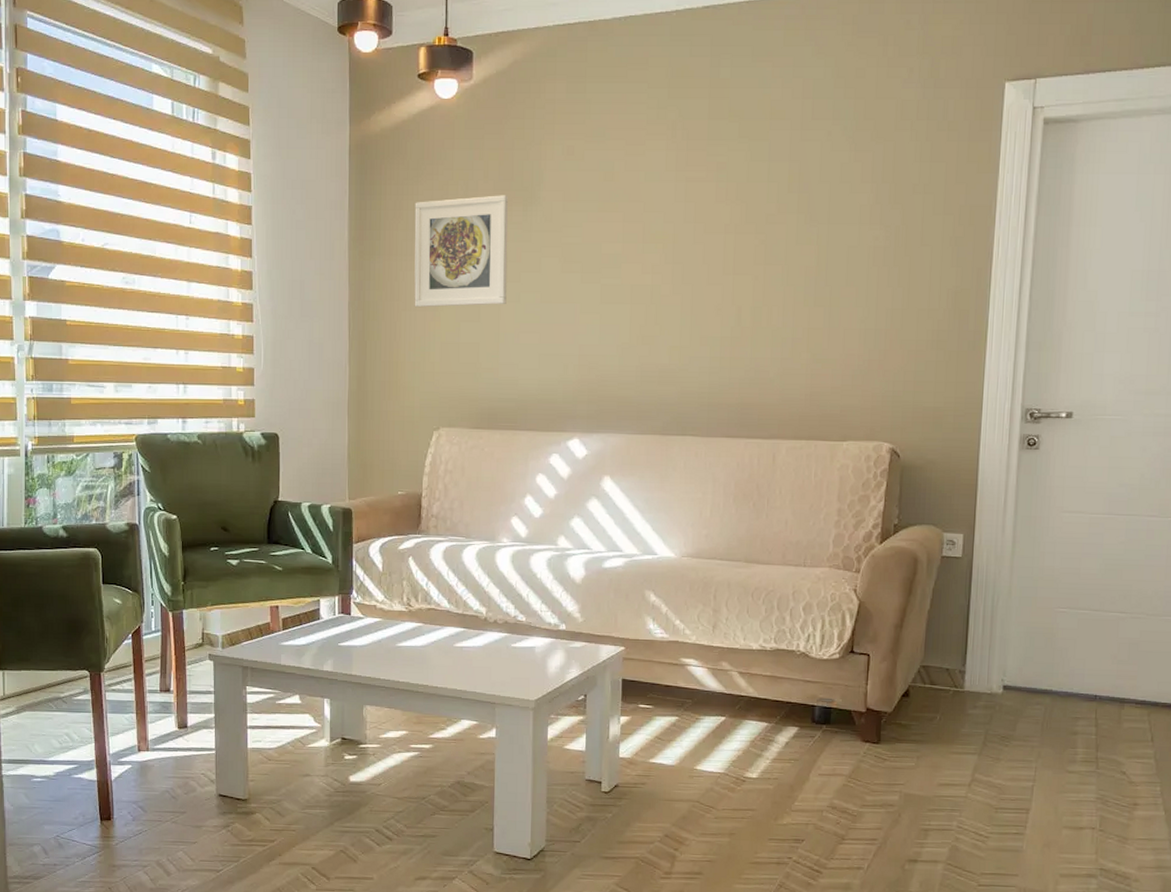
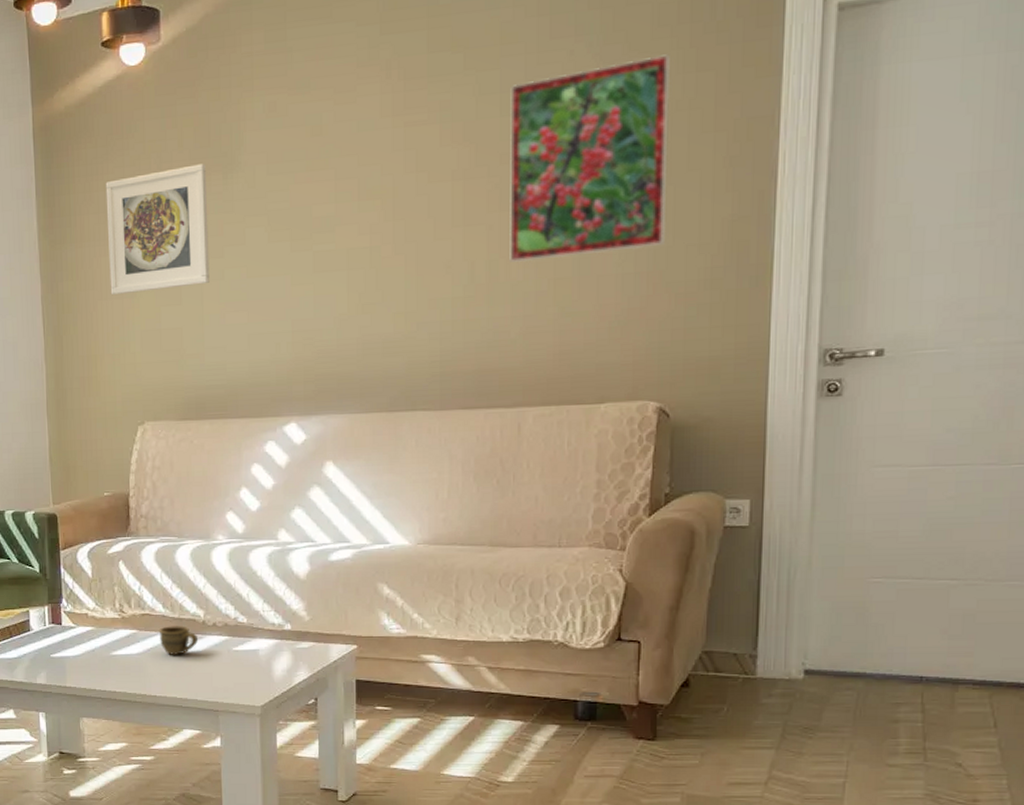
cup: none [443,621,479,649] -> present [158,626,198,655]
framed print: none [771,144,910,312] -> present [510,54,671,263]

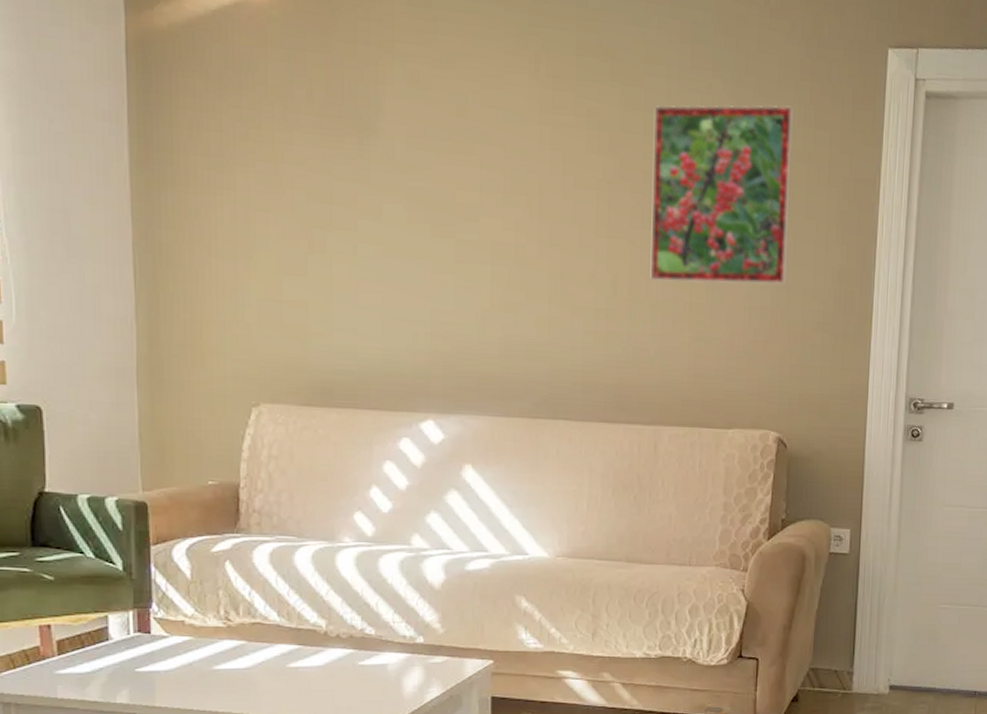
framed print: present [105,163,210,296] -> none [217,121,340,257]
cup: present [158,626,198,655] -> none [272,637,318,670]

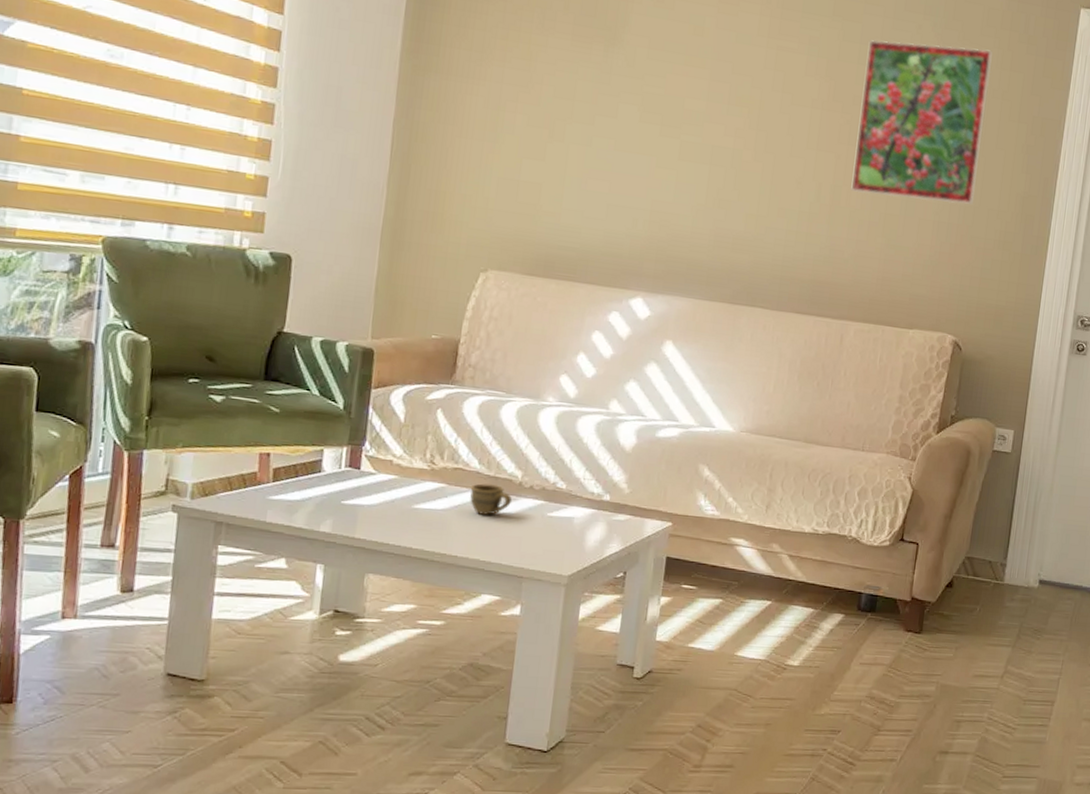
cup: none [272,637,318,670] -> present [470,483,512,515]

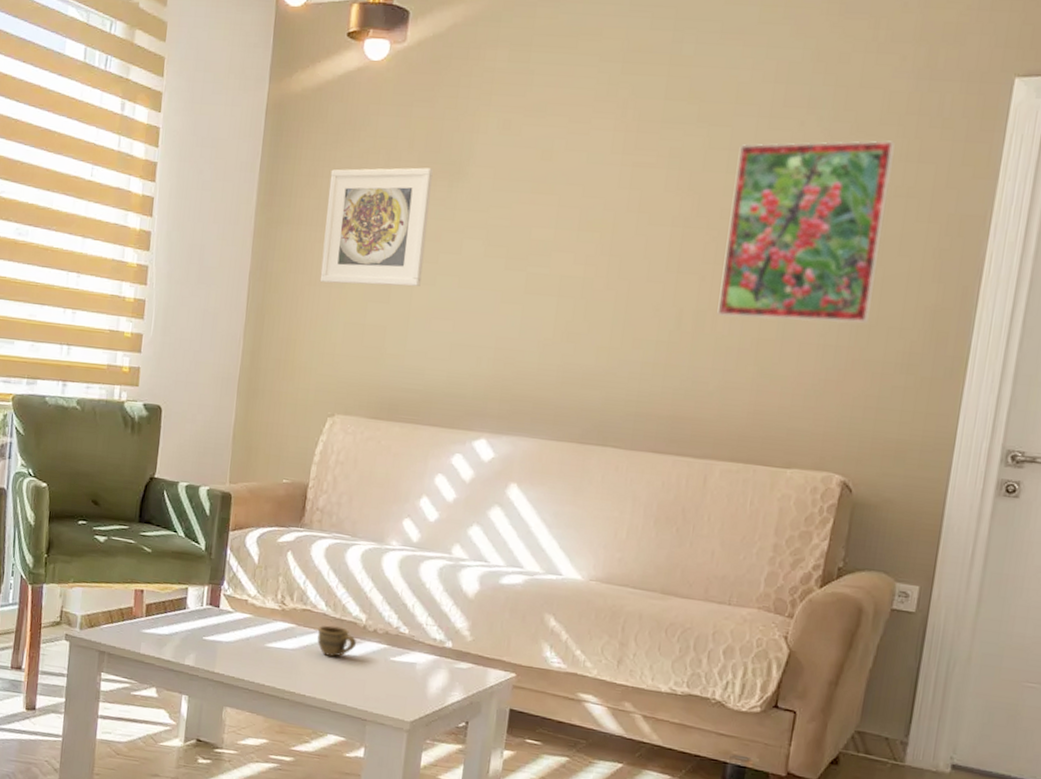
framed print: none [471,22,589,147] -> present [319,167,433,287]

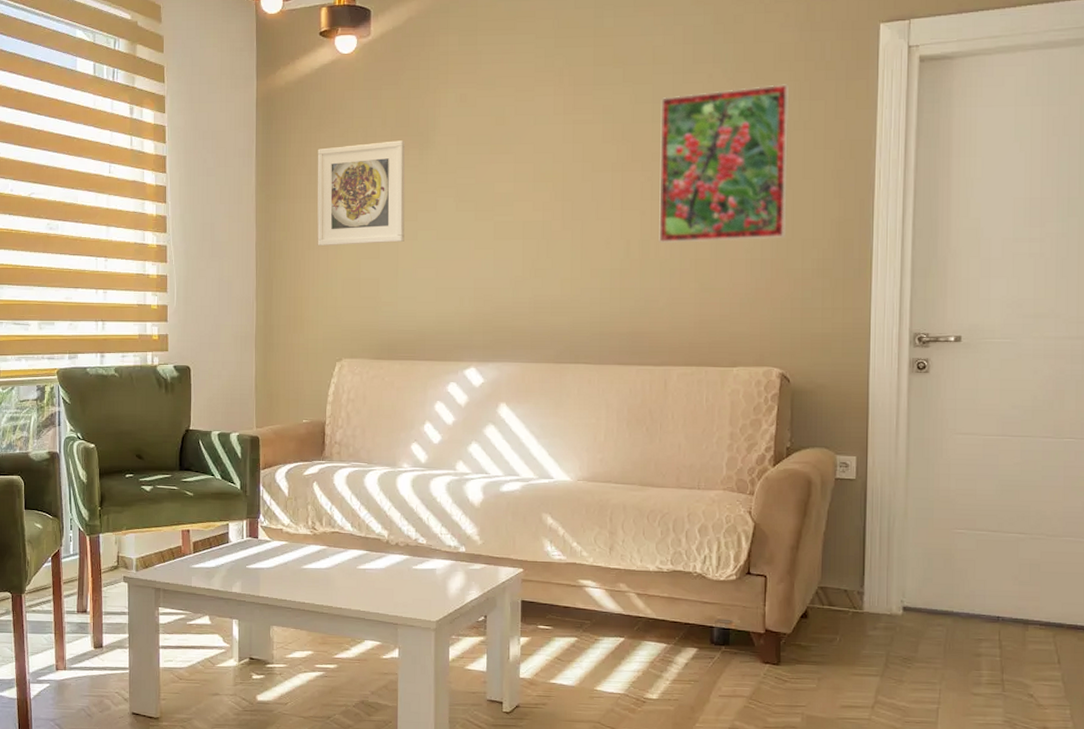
cup: present [317,625,356,657] -> none [346,544,381,571]

